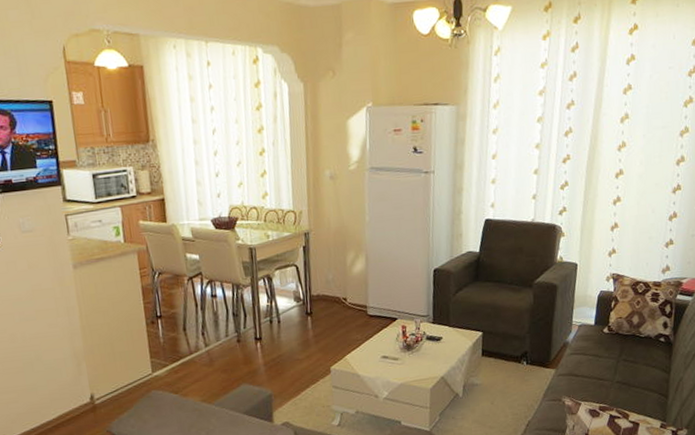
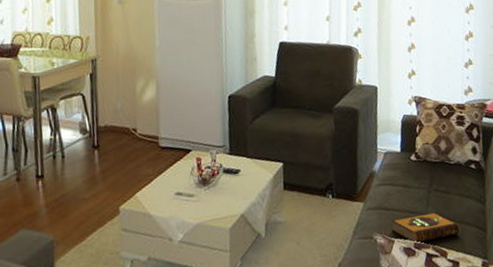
hardback book: none [579,380,644,407] -> present [391,212,461,244]

